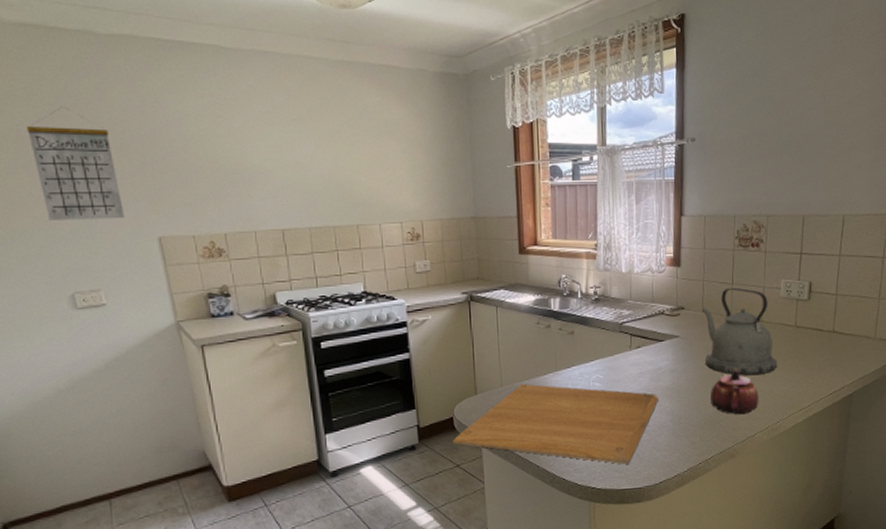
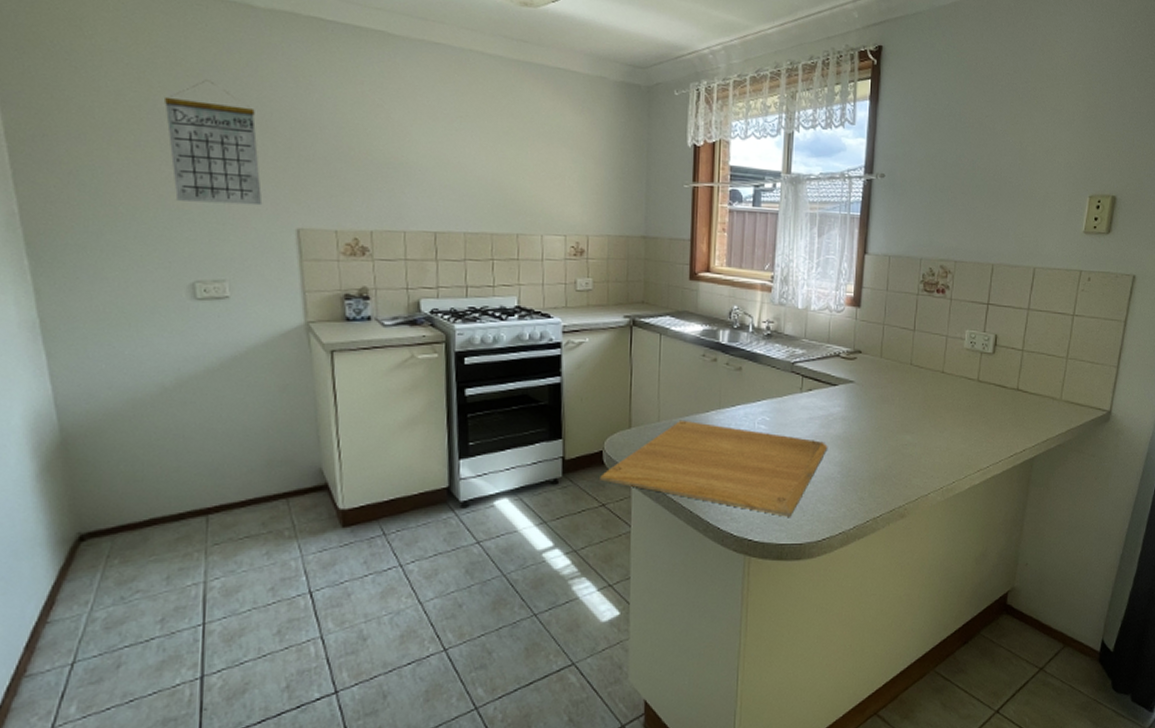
kettle: present [702,287,778,375] -> none [880,334,957,429]
teapot: present [710,368,759,415] -> none [883,421,935,471]

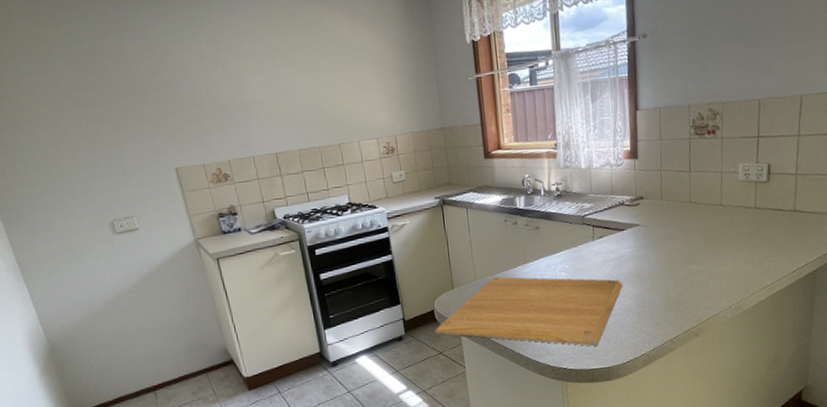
calendar: present [165,80,263,206] -> none [65,63,148,161]

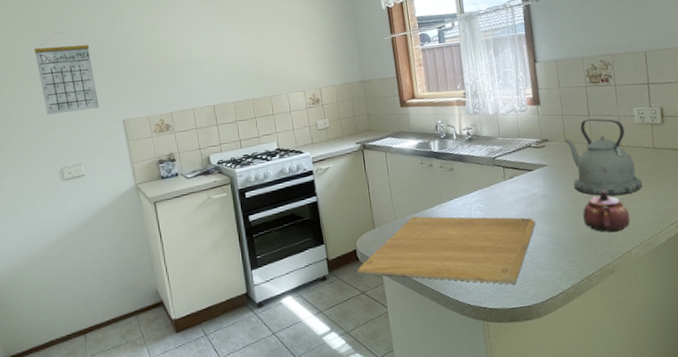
calendar: none [65,63,148,161] -> present [34,32,100,115]
kettle: none [661,174,739,258] -> present [565,118,643,196]
teapot: none [673,252,721,296] -> present [582,190,631,233]

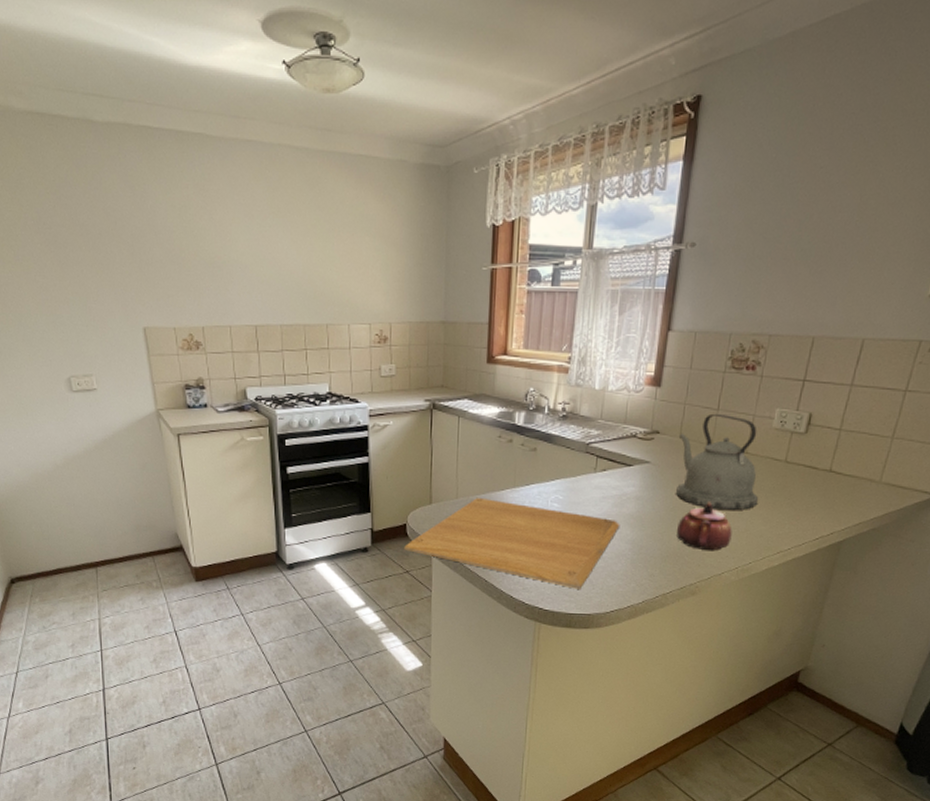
calendar: present [34,32,100,115] -> none [33,195,115,308]

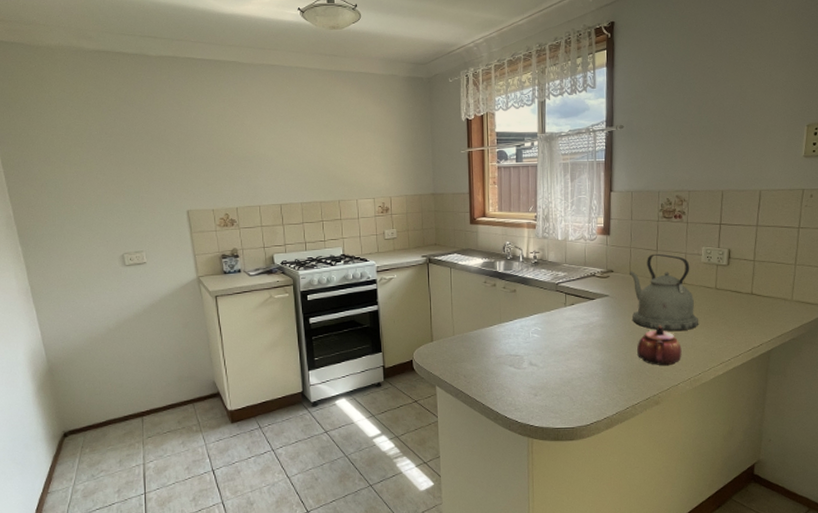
chopping board: present [404,497,620,589] -> none [412,333,590,406]

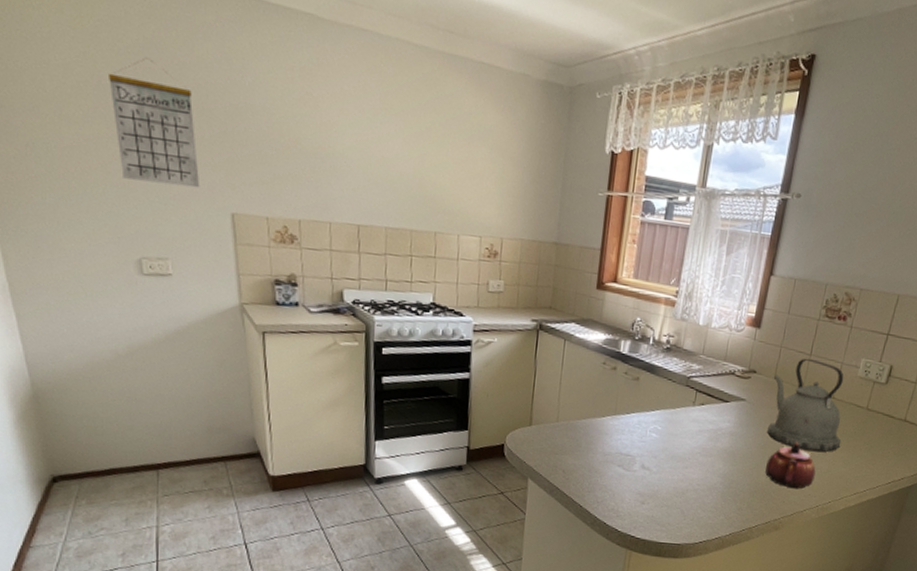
calendar: none [97,111,164,198] -> present [109,57,200,188]

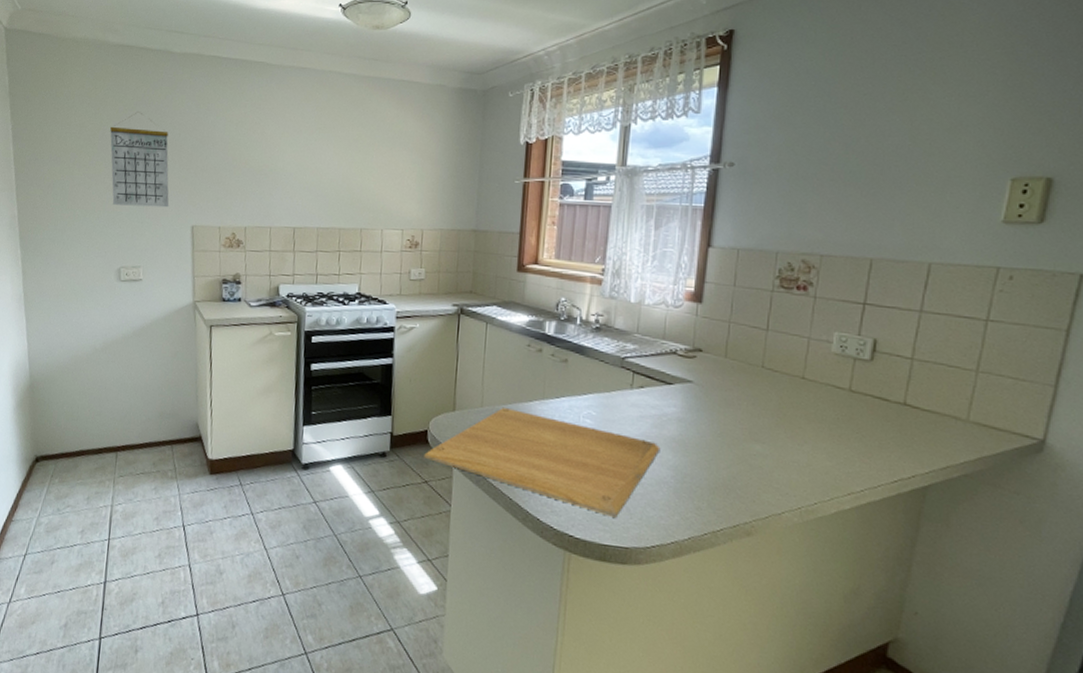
chopping board: none [500,422,714,519] -> present [424,407,661,518]
teapot: present [765,442,816,489] -> none [726,429,792,486]
kettle: present [767,358,844,452] -> none [724,333,821,442]

